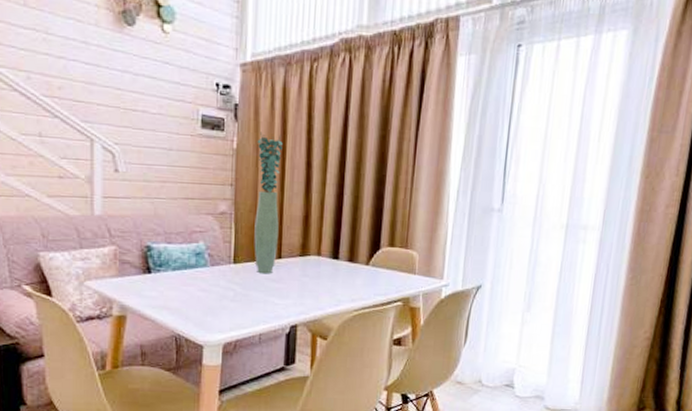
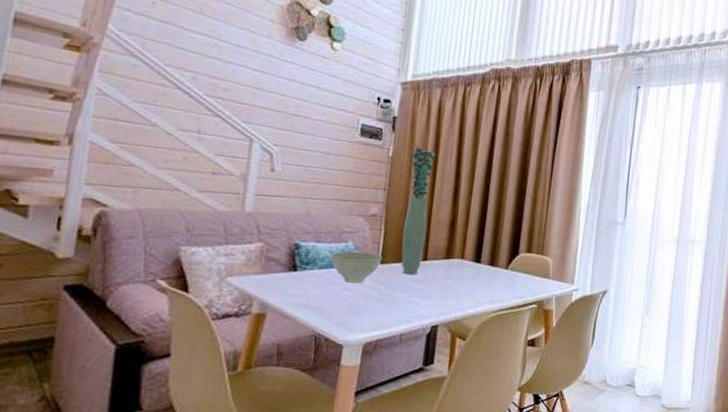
bowl: none [183,252,235,284] -> present [330,251,383,283]

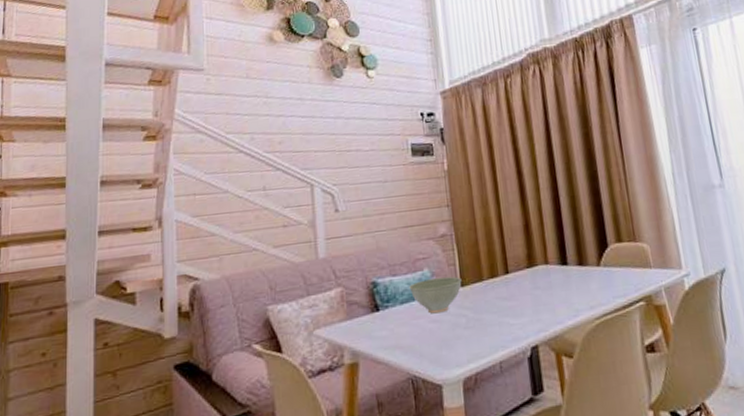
vase: present [401,143,435,275] -> none [466,149,504,294]

